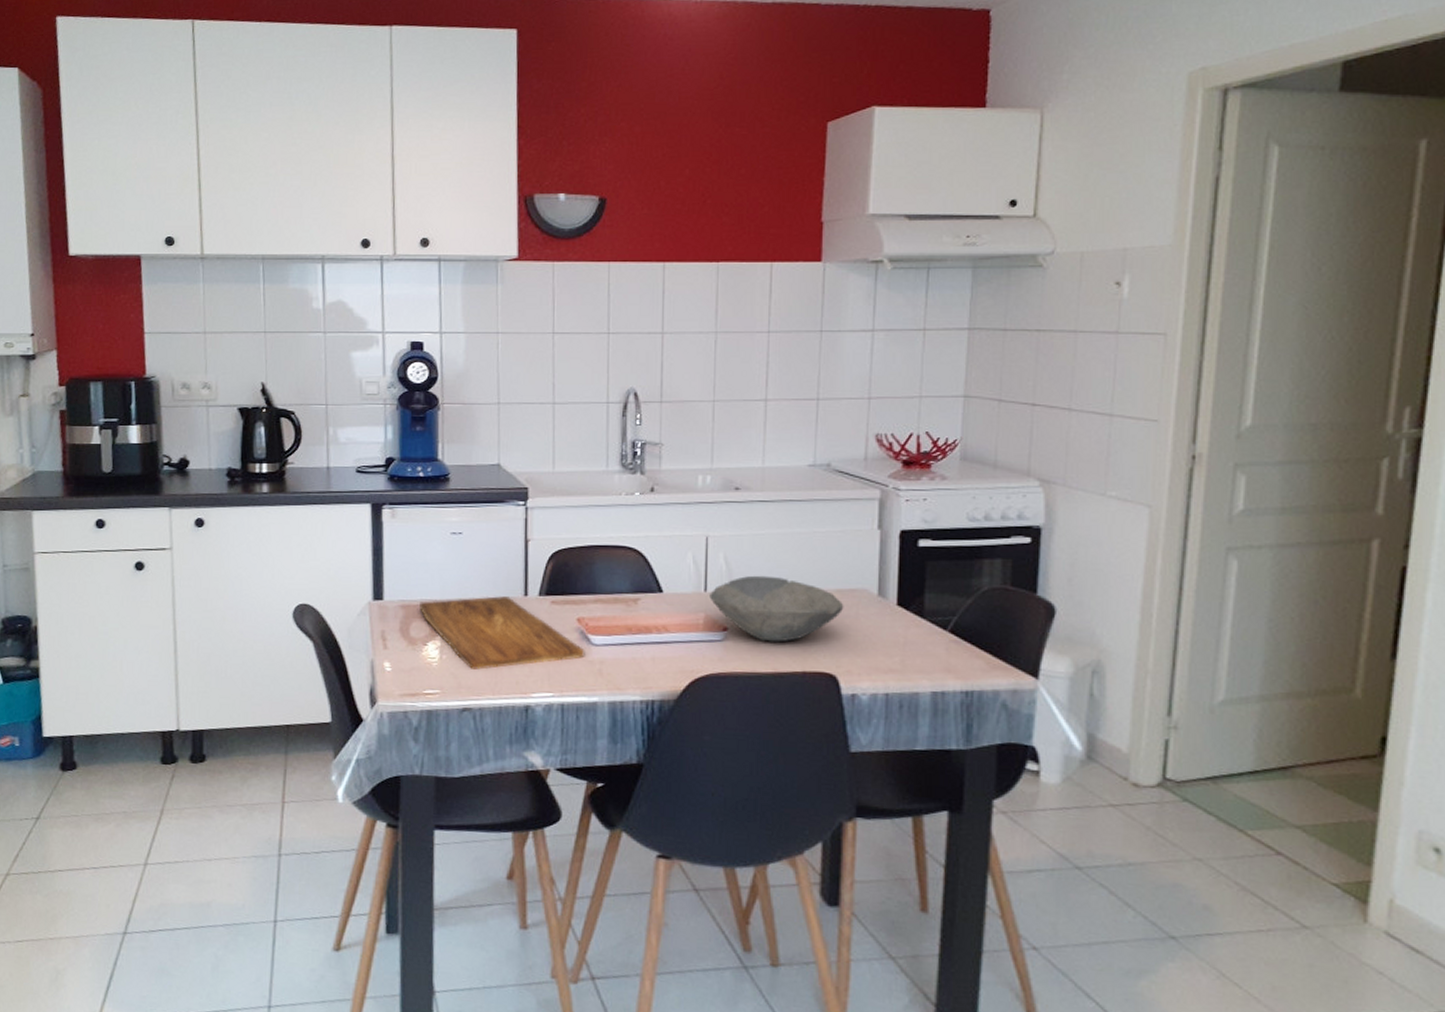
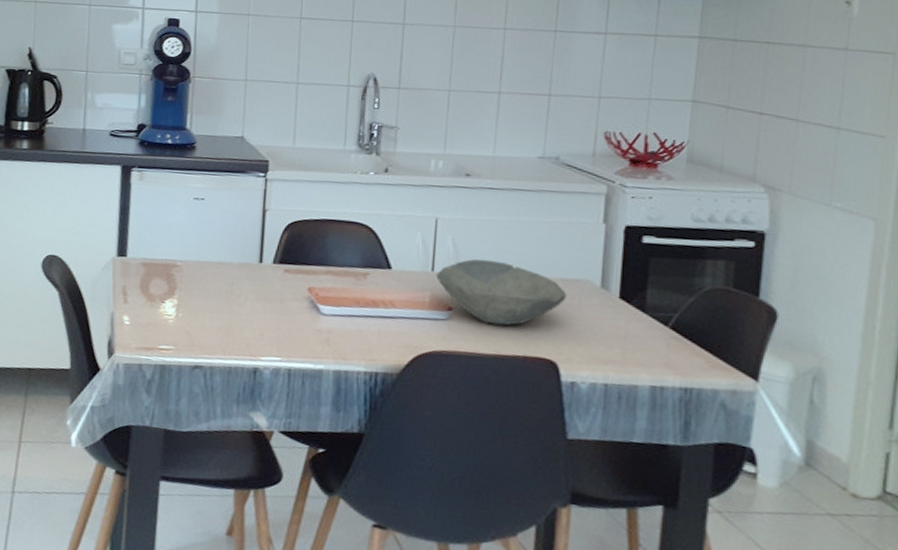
cutting board: present [419,596,585,670] -> none [160,260,314,330]

